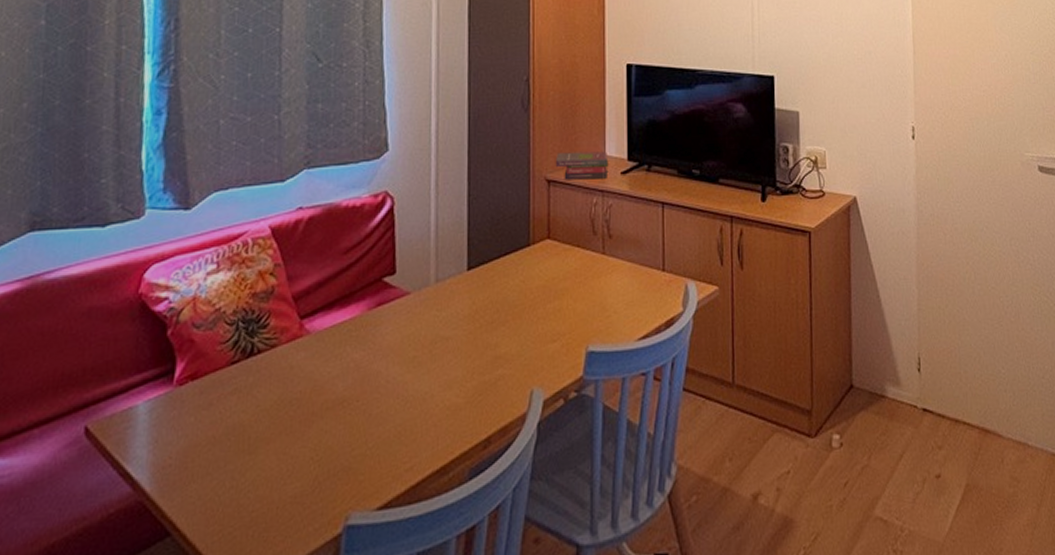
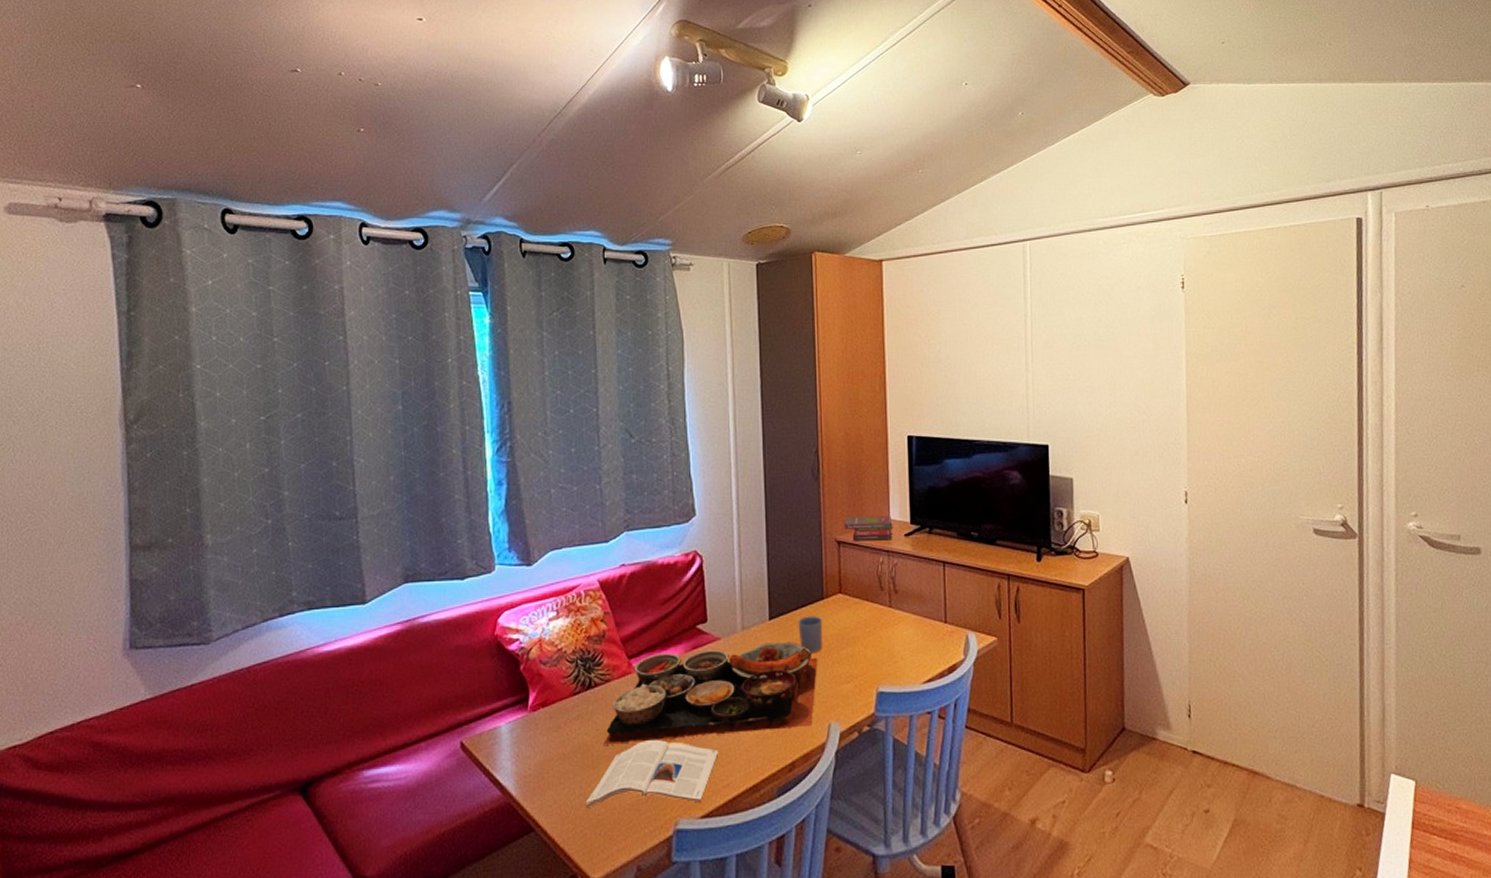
magazine: none [236,416,403,505] -> present [585,740,719,809]
food tray: none [264,295,522,425] -> present [603,642,818,745]
mug: none [500,265,528,308] -> present [798,616,823,653]

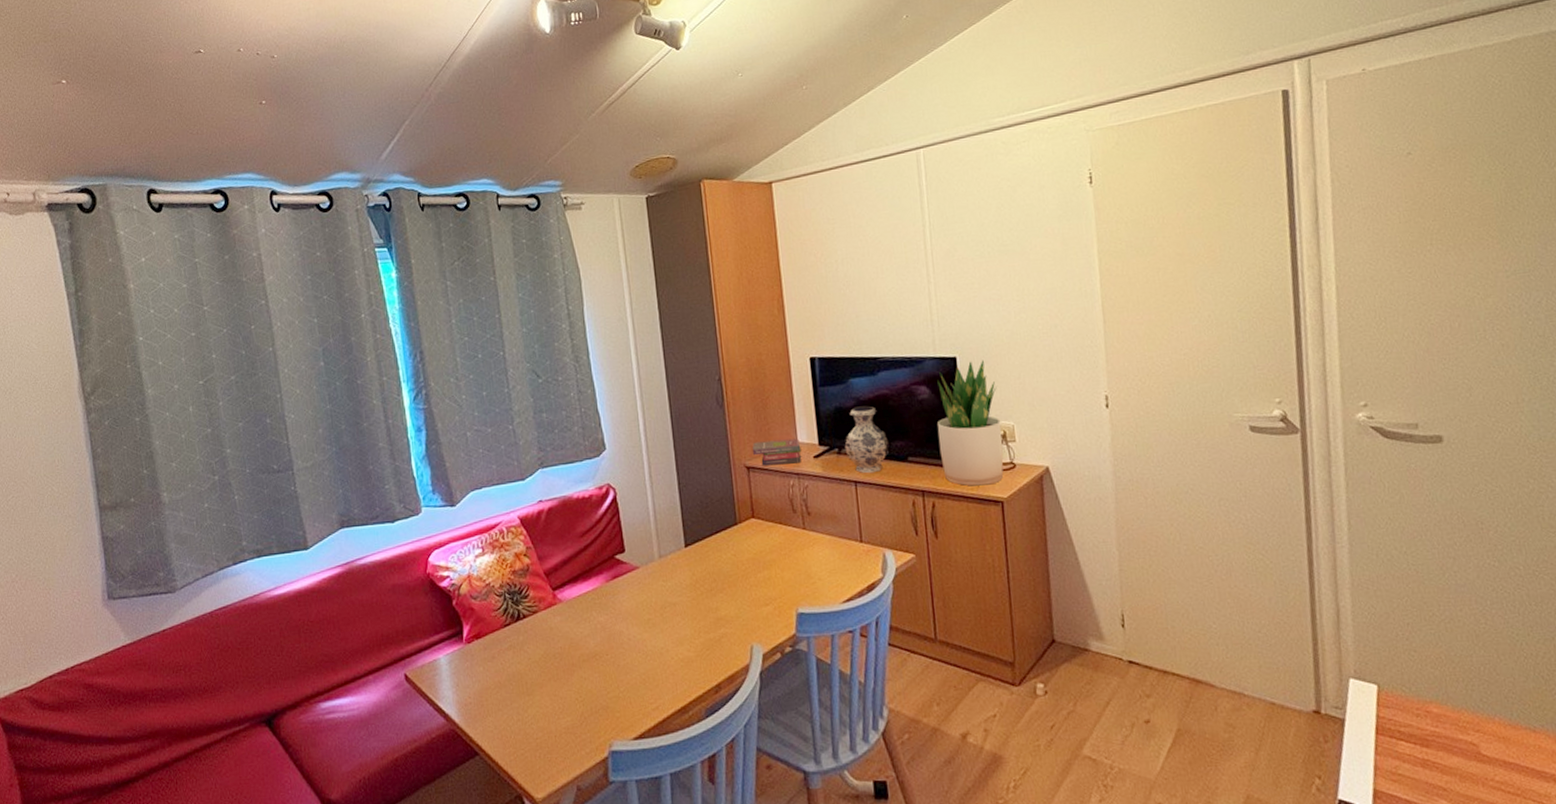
magazine: present [585,740,719,809] -> none [523,666,646,733]
food tray: present [603,642,818,745] -> none [536,567,736,673]
mug: present [798,616,823,653] -> none [713,541,739,577]
vase: none [935,487,979,555] -> present [844,406,889,474]
planter: none [1026,450,1088,573] -> present [937,360,1004,486]

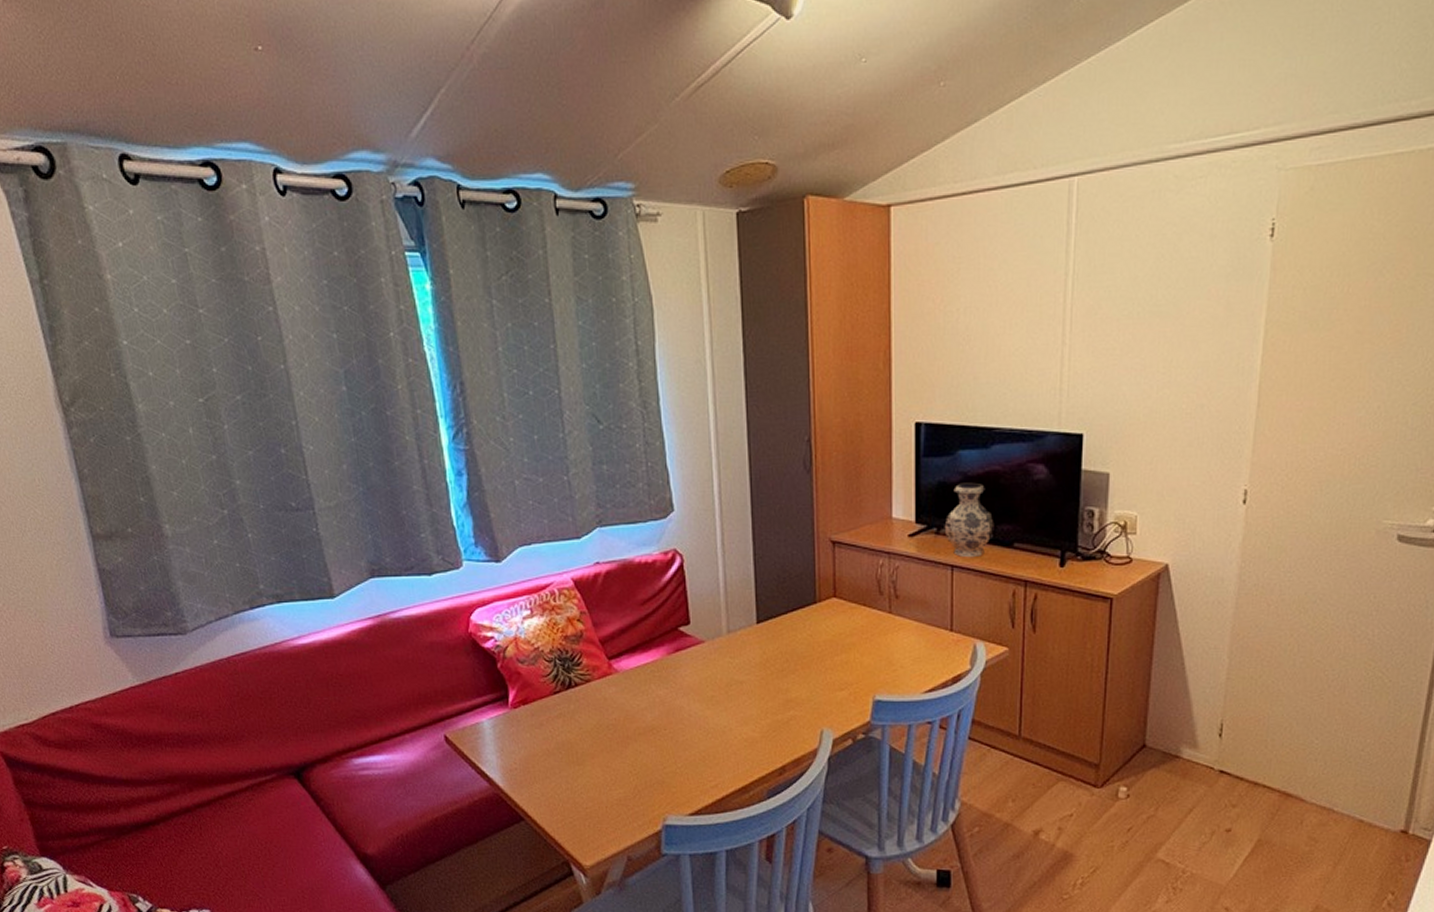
books: present [752,438,802,466] -> none [841,513,895,542]
planter: present [937,360,1004,486] -> none [1050,440,1124,580]

